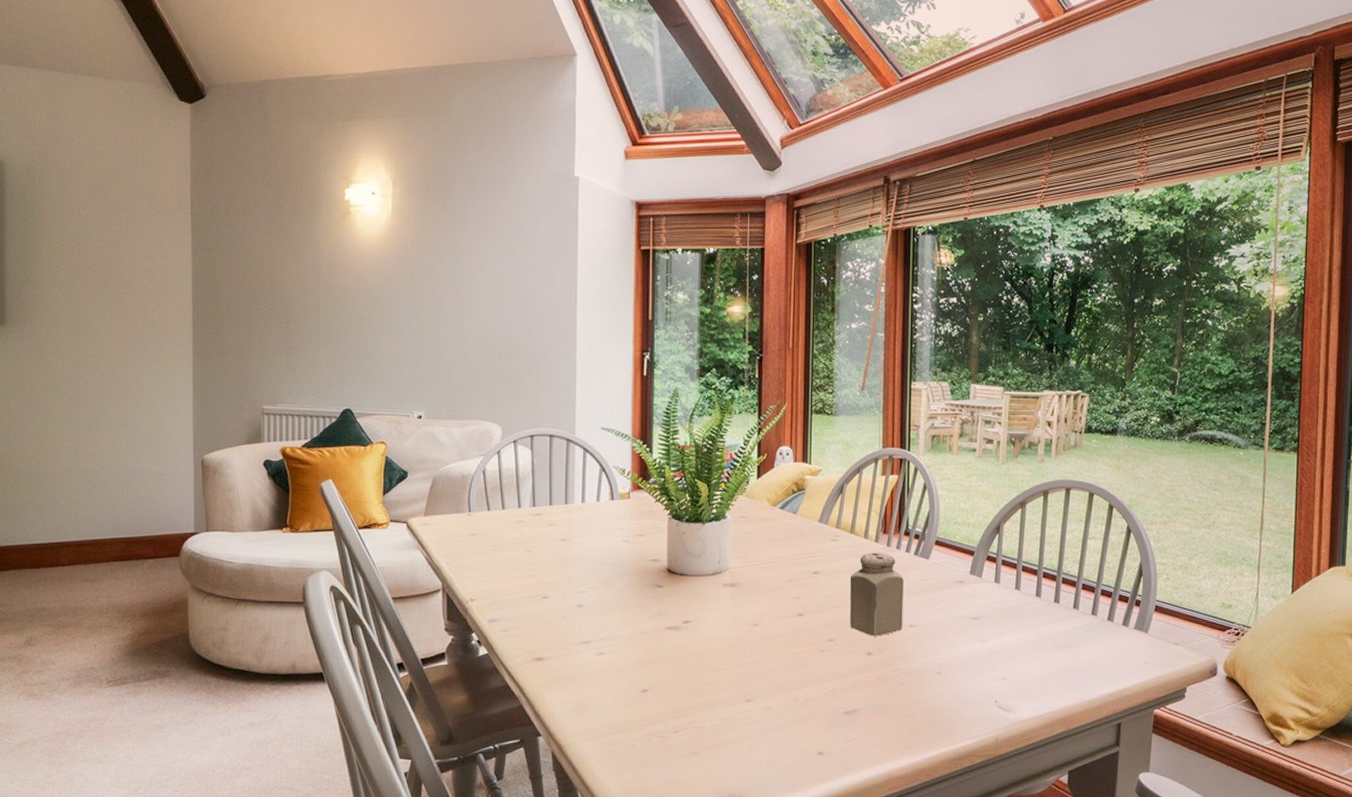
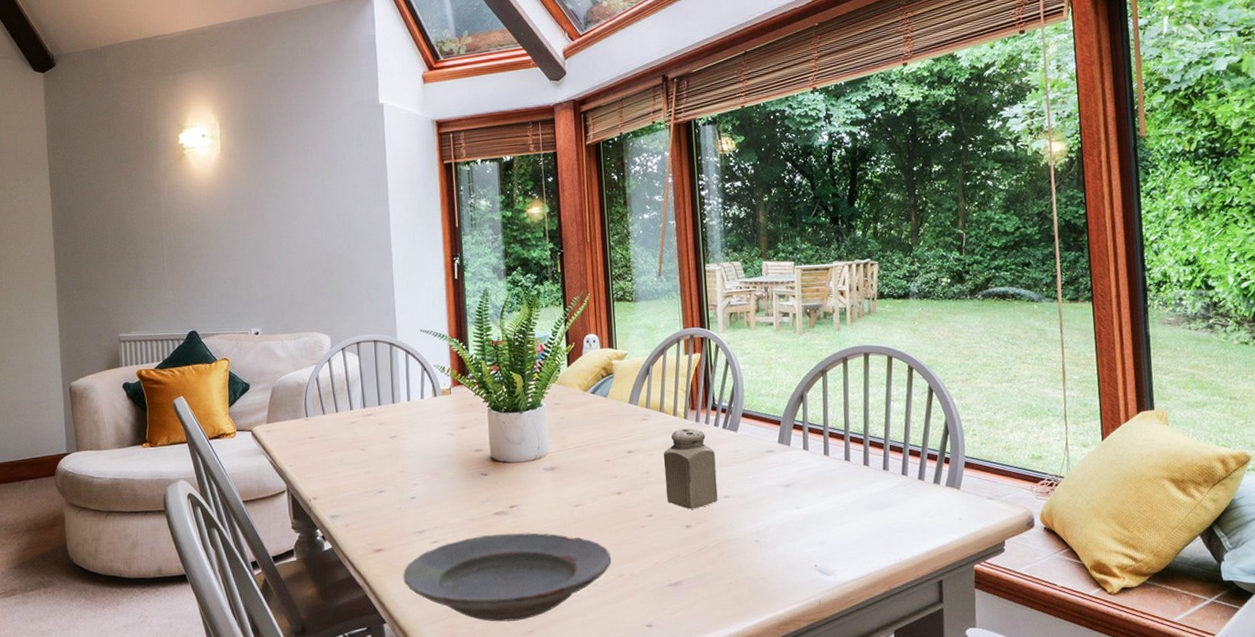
plate: none [563,649,787,741] -> present [403,532,612,622]

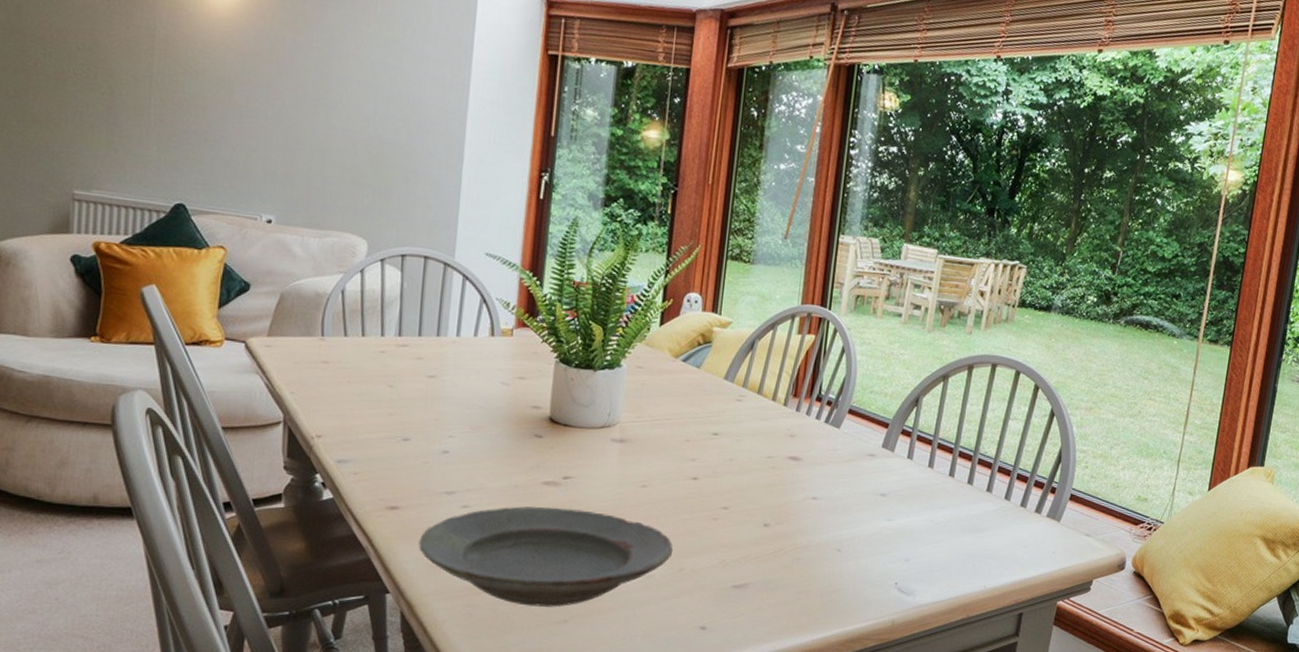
salt shaker: present [663,428,718,510] -> none [748,416,811,507]

